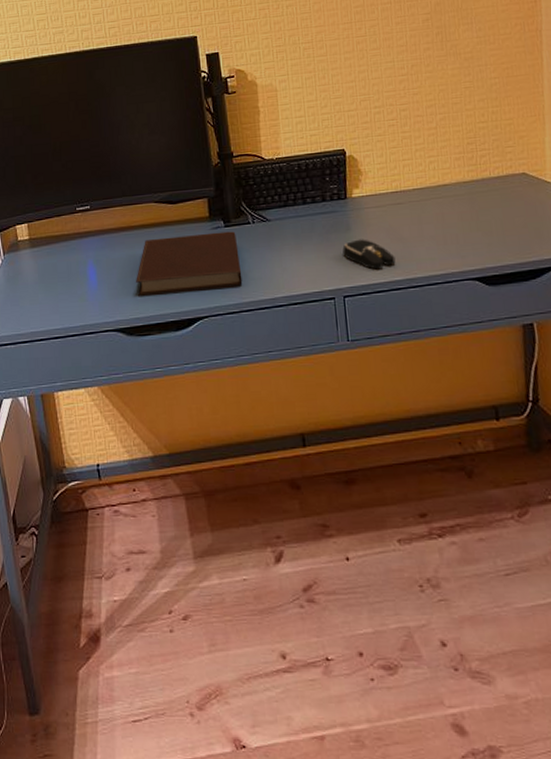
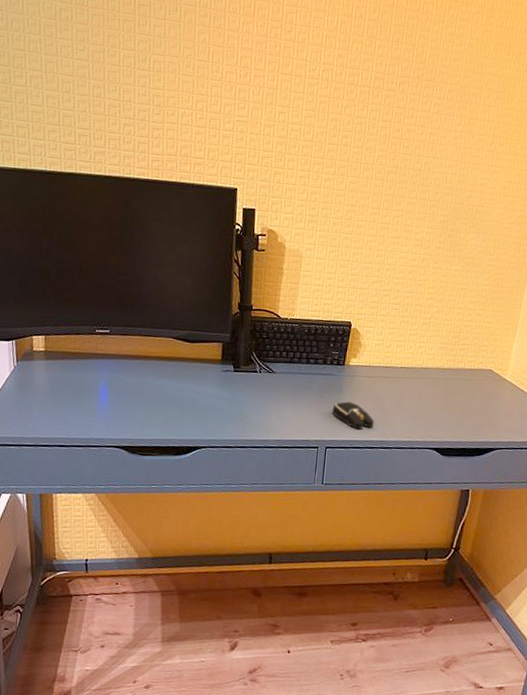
notebook: present [136,231,243,297] -> none [143,371,243,426]

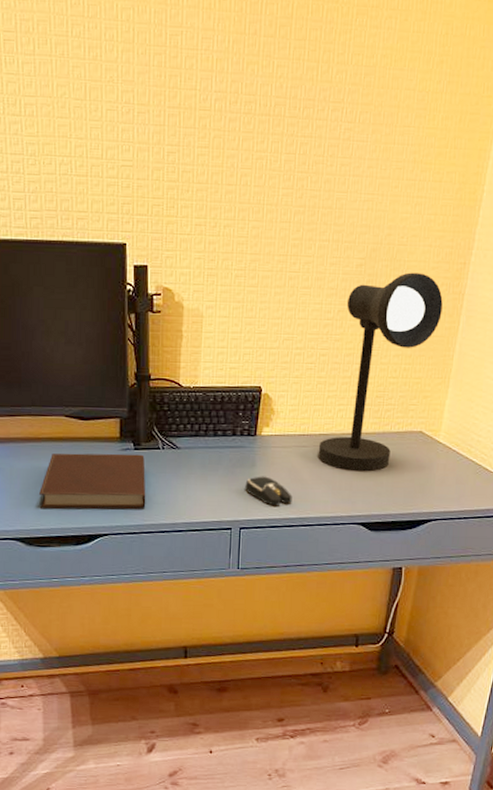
notebook: none [143,371,243,426] -> present [39,453,146,510]
desk lamp: none [398,230,514,403] -> present [318,272,443,472]

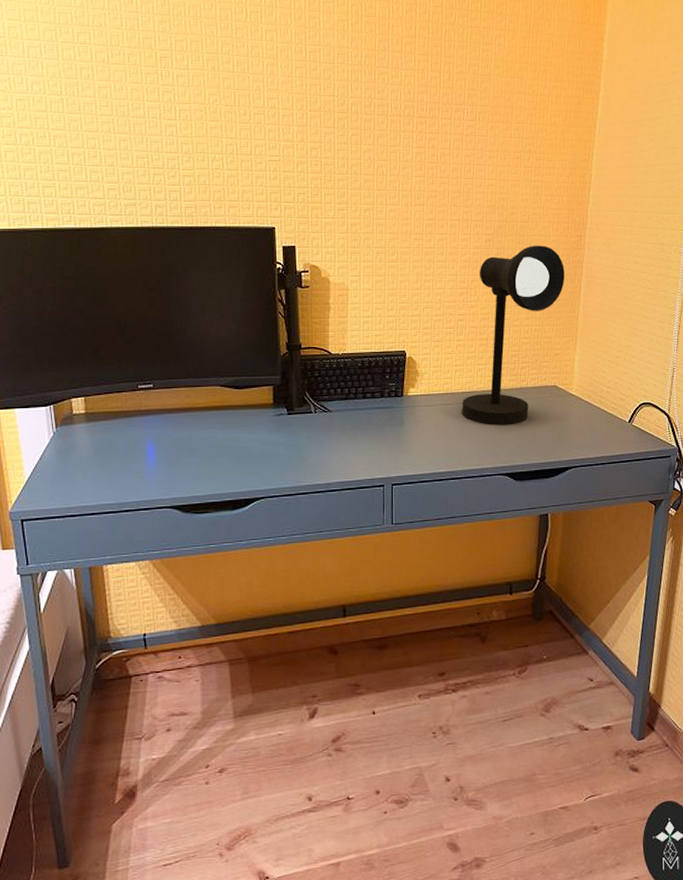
notebook: present [39,453,146,510] -> none [196,419,300,476]
computer mouse: present [245,476,293,506] -> none [395,434,440,462]

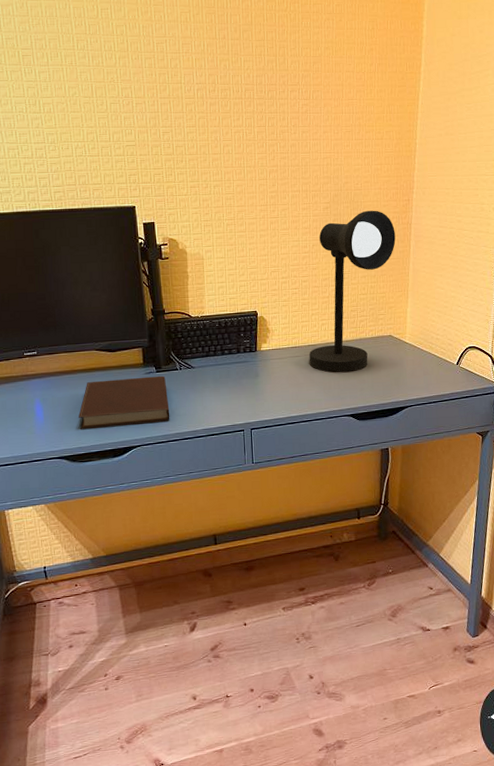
notebook: none [196,419,300,476] -> present [78,376,170,430]

